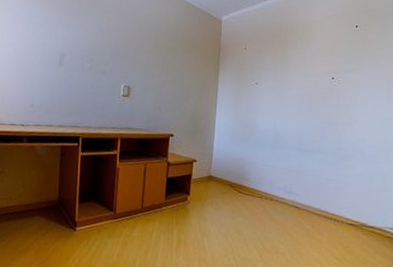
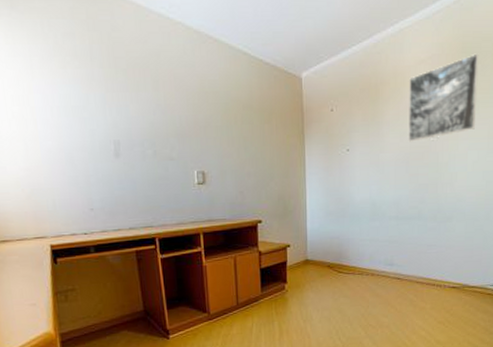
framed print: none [311,16,380,84] -> present [407,53,479,142]

